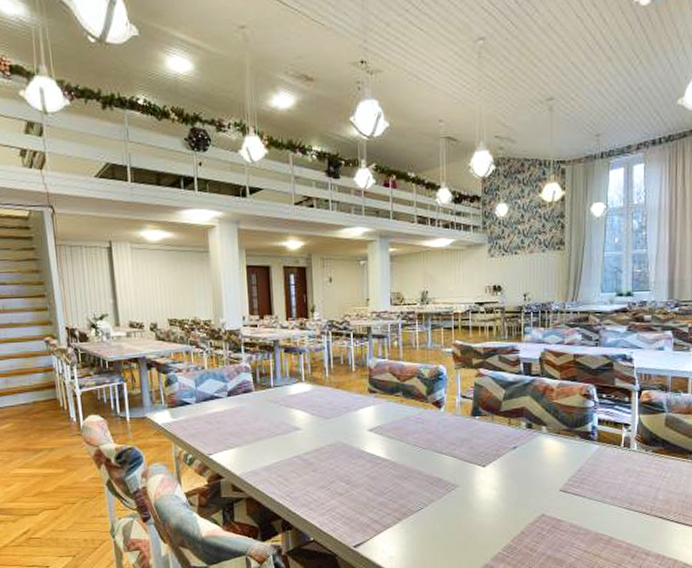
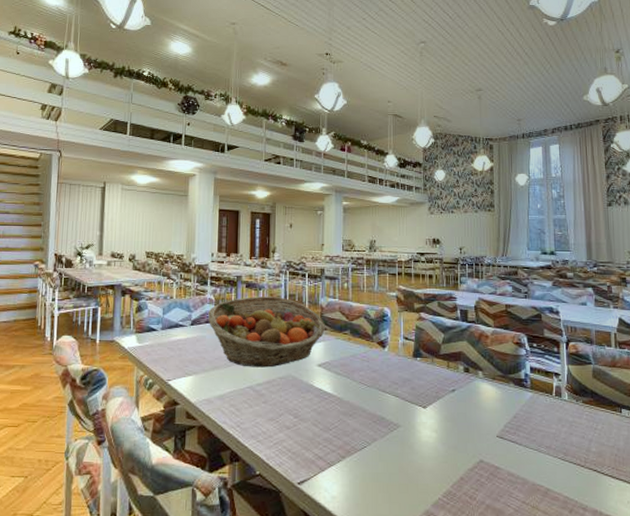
fruit basket: none [245,360,376,436] -> present [208,296,326,368]

